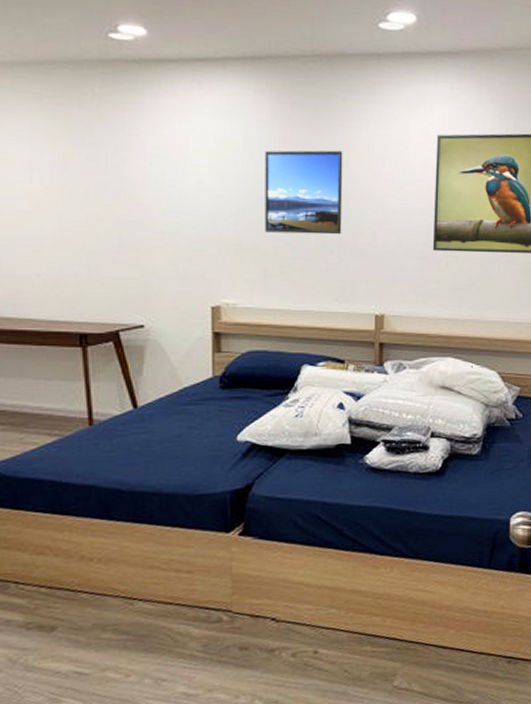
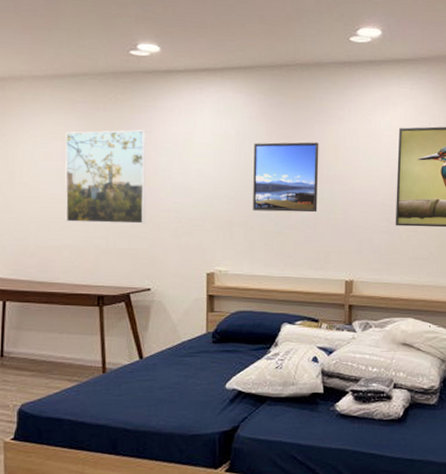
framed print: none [31,132,135,248] -> present [65,130,146,224]

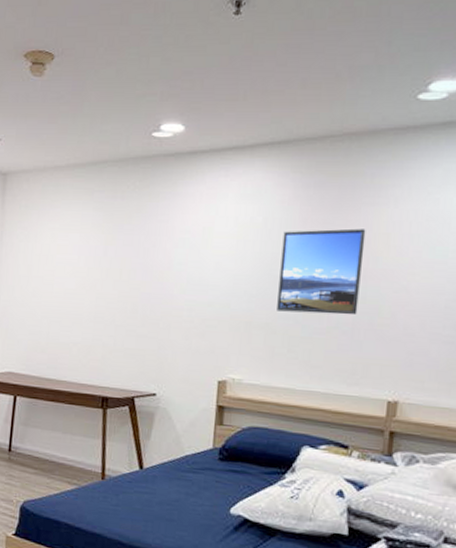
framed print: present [65,130,146,224] -> none [76,219,163,323]

